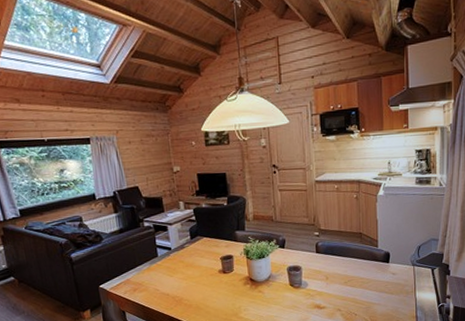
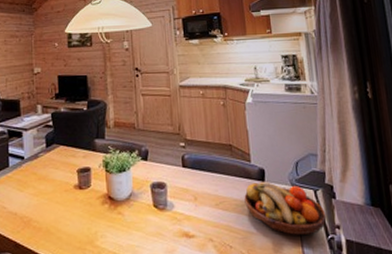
fruit bowl: none [370,263,440,304] -> present [244,182,327,235]

